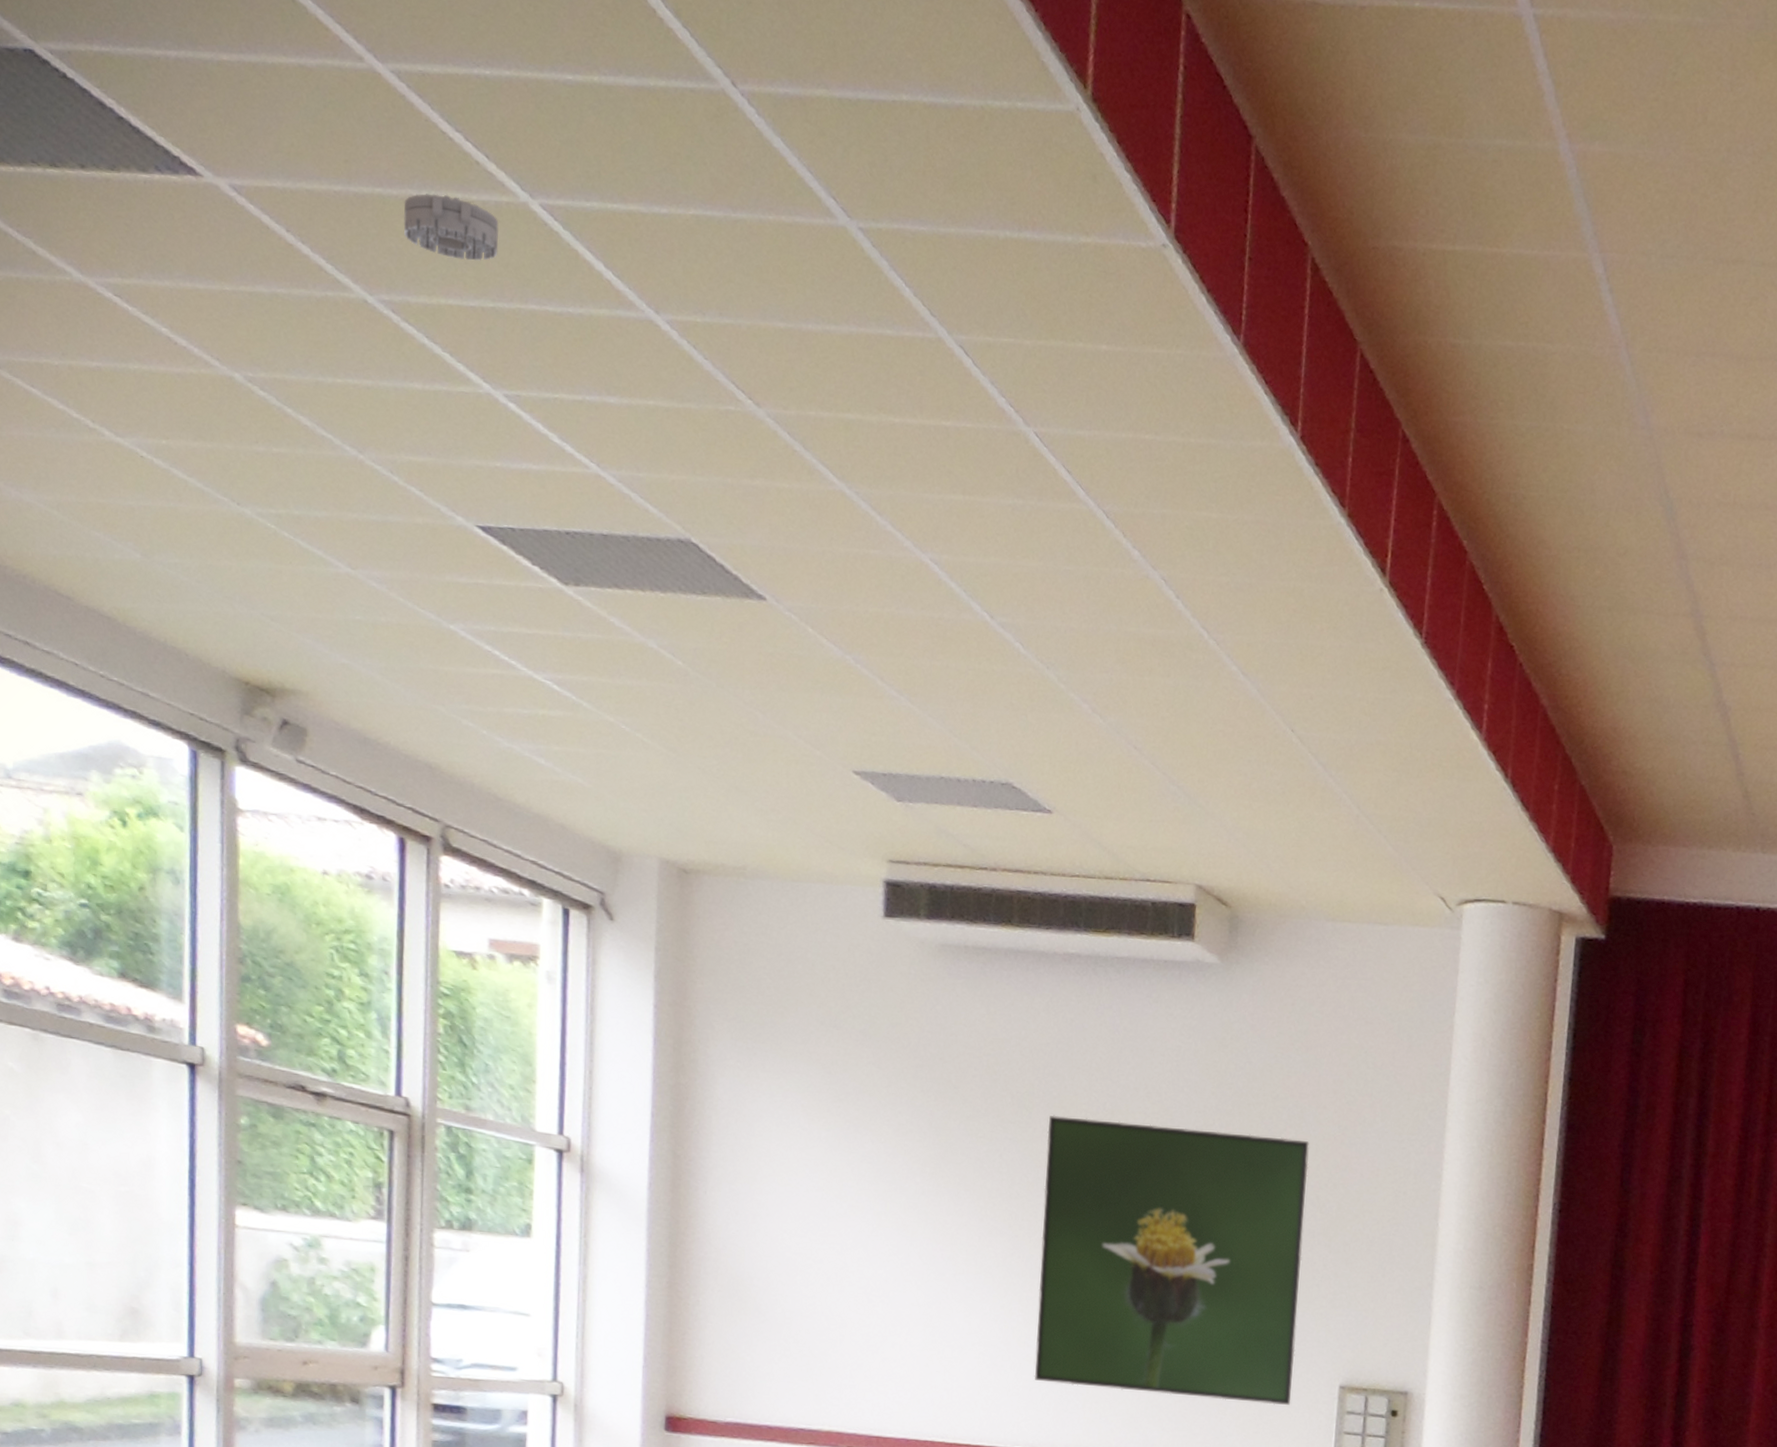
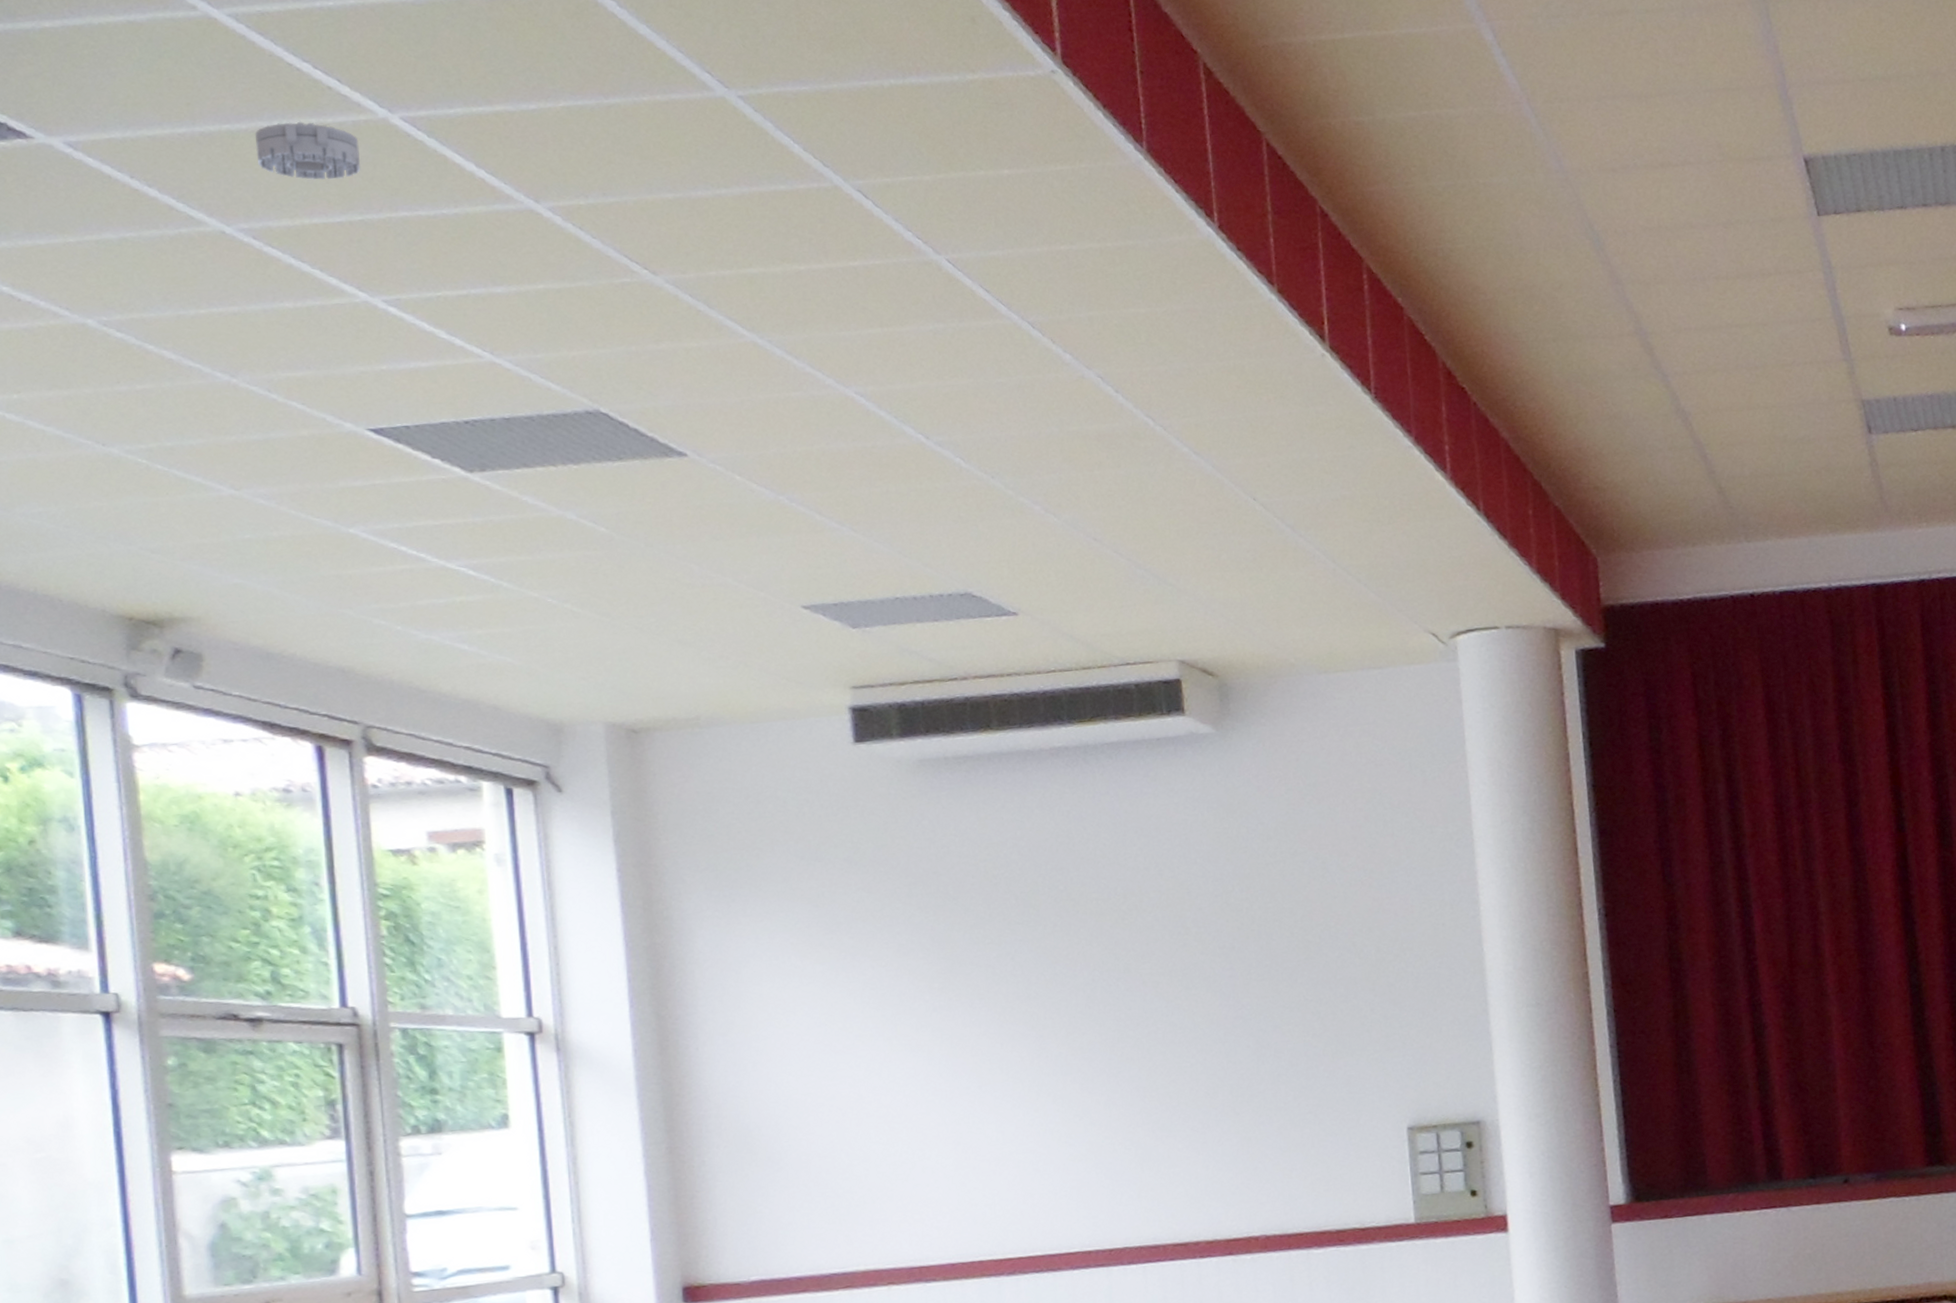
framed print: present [1034,1115,1309,1405] -> none [1059,890,1359,1179]

